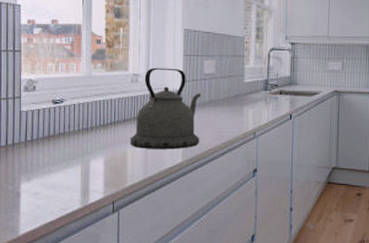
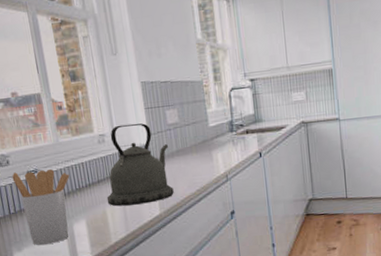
utensil holder: none [36,99,96,179] -> present [12,168,70,246]

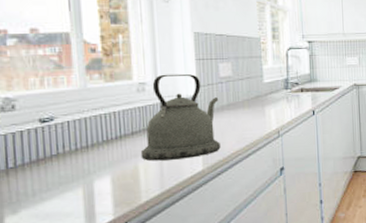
utensil holder: present [12,168,70,246] -> none [17,117,96,207]

